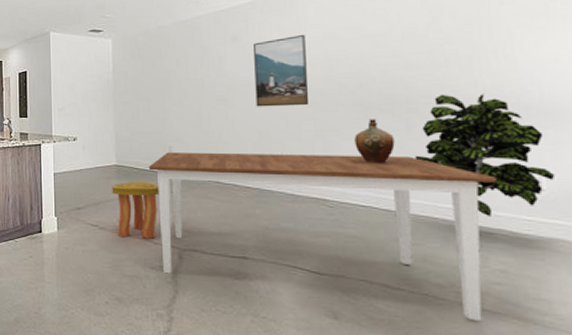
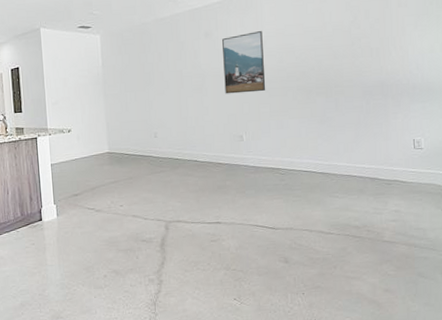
stool: present [112,181,160,239] -> none [105,165,148,217]
dining table: present [149,152,497,321] -> none [138,129,394,250]
ceramic jug: present [354,119,395,164] -> none [299,100,328,137]
indoor plant: present [414,94,556,218] -> none [341,78,430,172]

